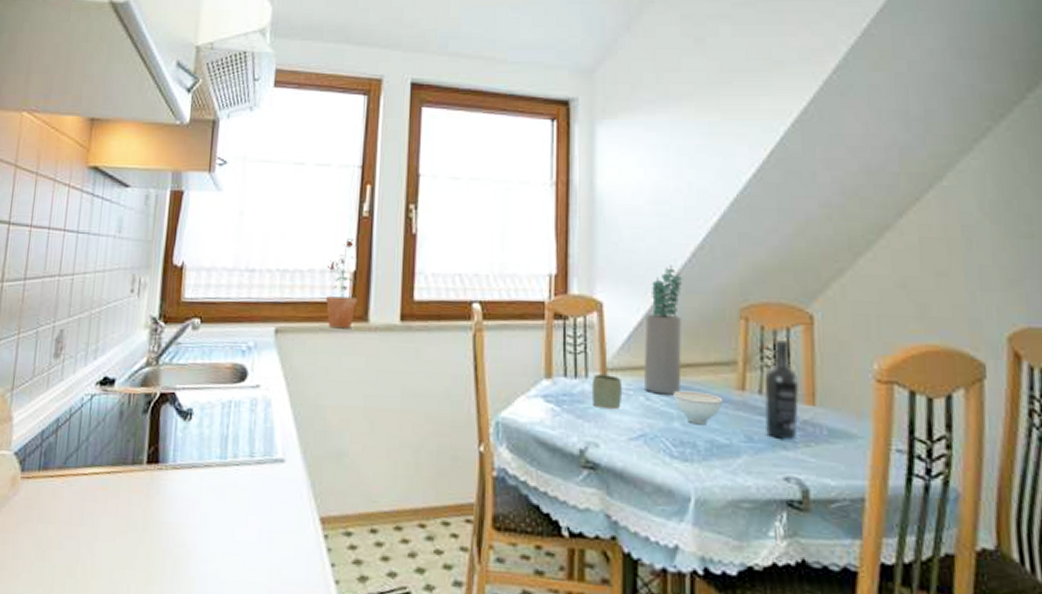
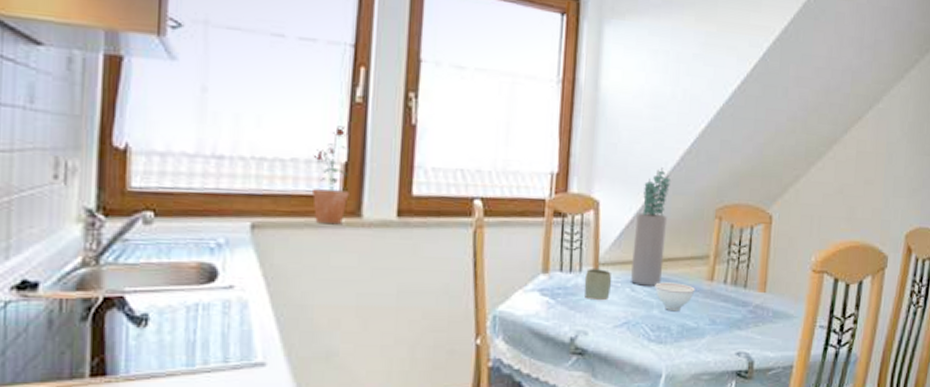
wine bottle: present [763,339,800,441] -> none [726,236,756,322]

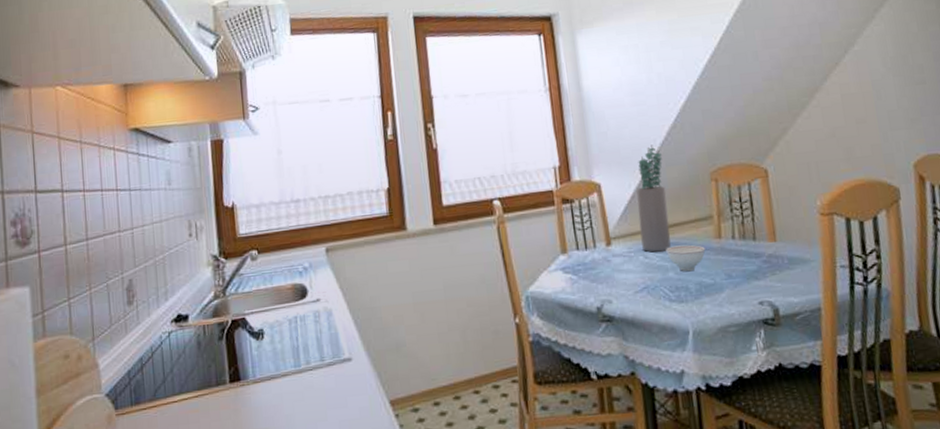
potted plant: present [312,126,349,225] -> none [363,160,395,240]
mug: present [583,269,612,301] -> none [599,242,626,272]

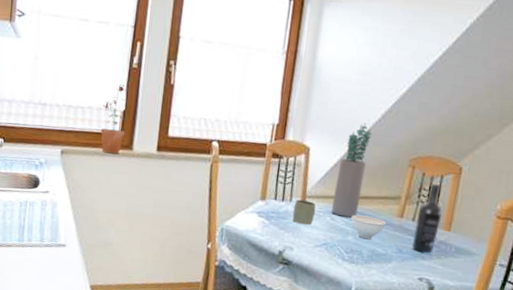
potted plant: none [363,160,395,240] -> present [101,84,126,154]
mug: none [599,242,626,272] -> present [292,200,316,226]
wine bottle: none [735,192,765,273] -> present [412,183,443,254]

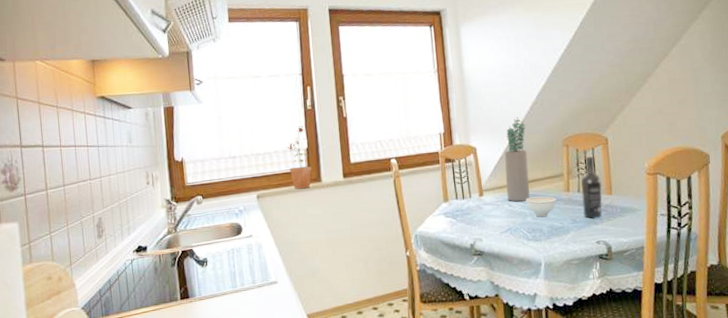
mug: present [292,200,316,226] -> none [474,194,494,217]

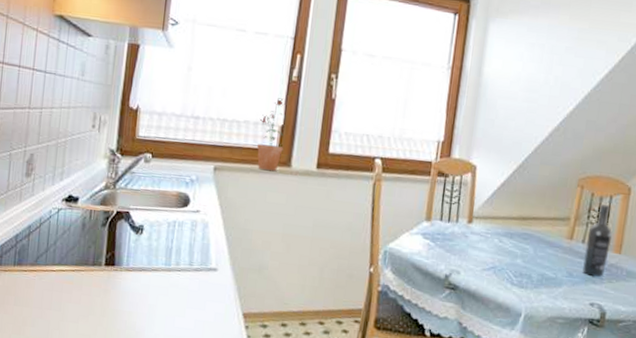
vase: present [504,117,530,202] -> none [499,141,540,240]
bowl: present [526,196,557,218] -> none [520,236,556,263]

